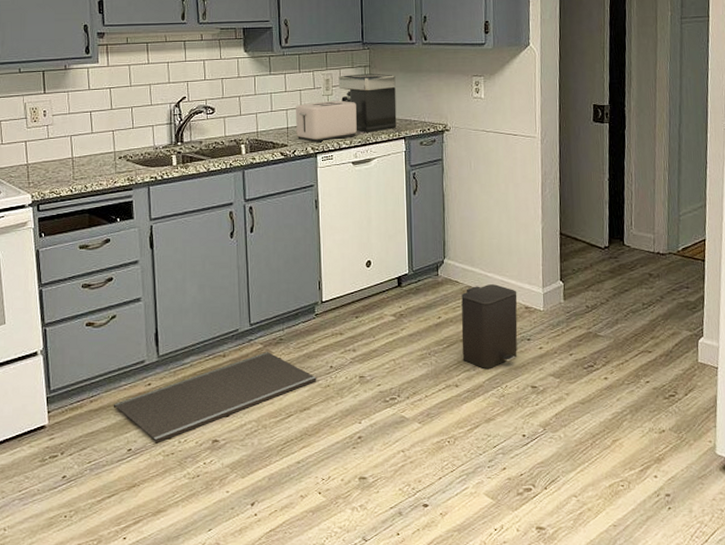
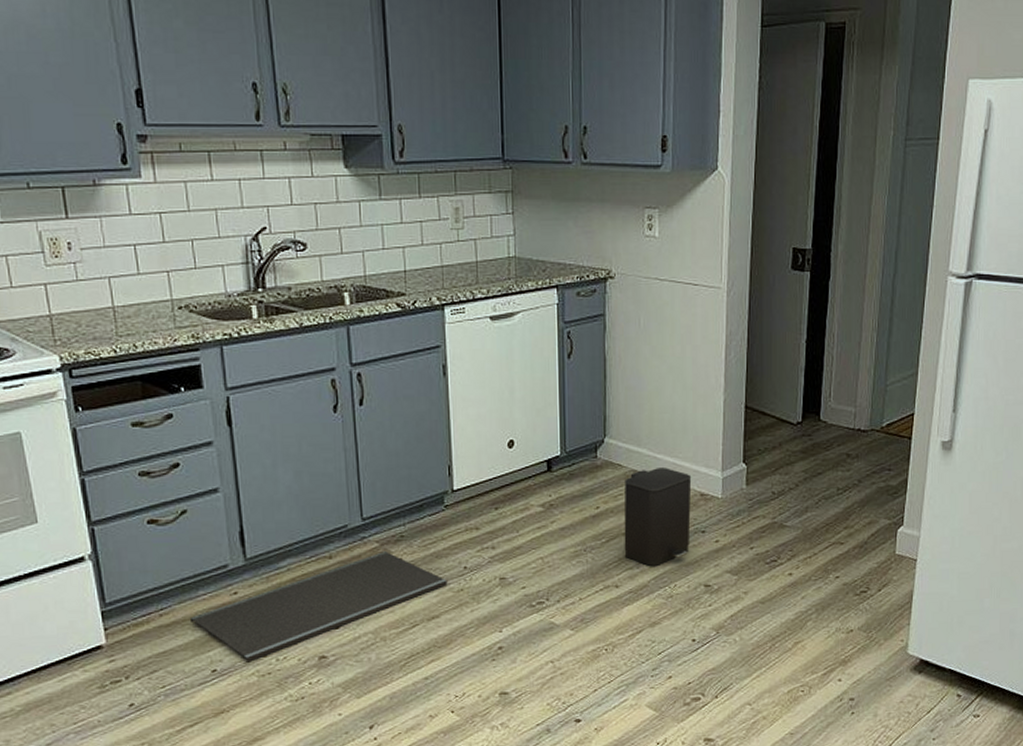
toaster: present [296,100,357,143] -> none [415,236,496,291]
coffee maker: present [339,73,397,134] -> none [472,201,547,280]

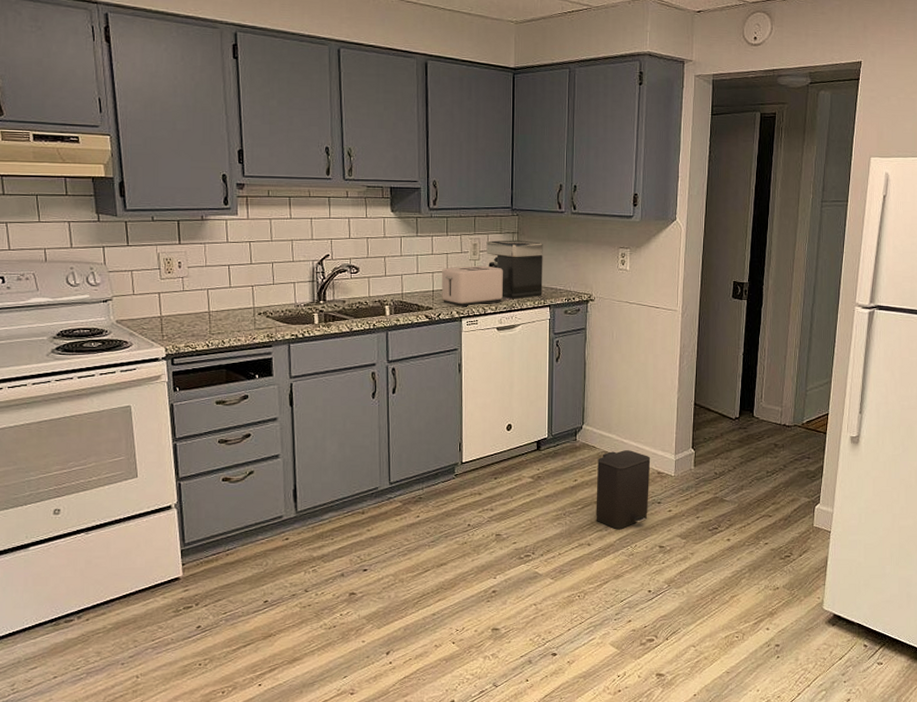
door mat: present [189,552,448,663] -> none [249,510,454,596]
toaster: none [415,236,496,291] -> present [442,265,503,307]
coffee maker: none [472,201,547,280] -> present [486,240,543,300]

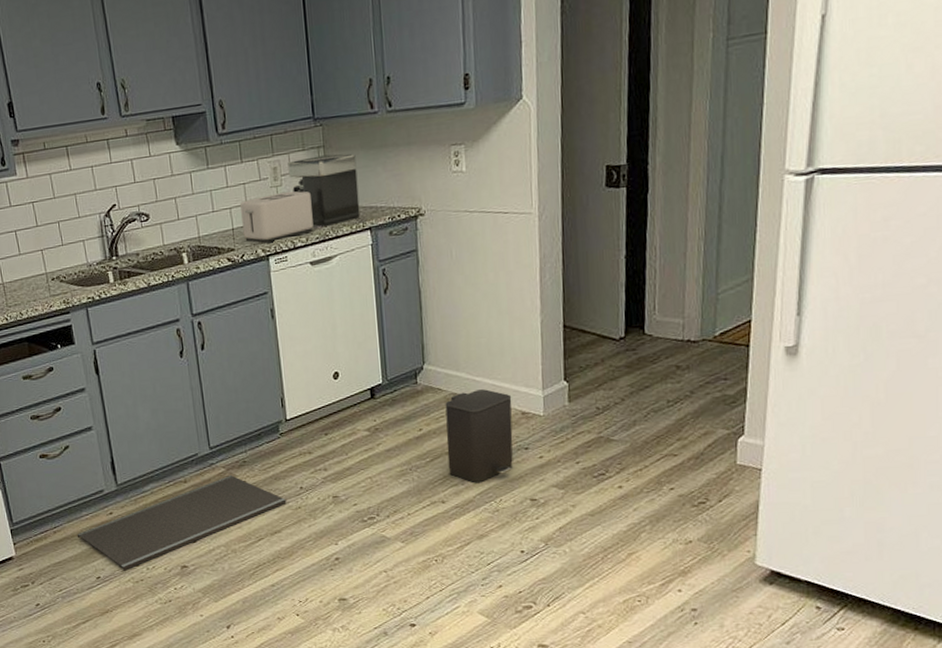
door mat: none [249,510,454,596] -> present [76,475,287,571]

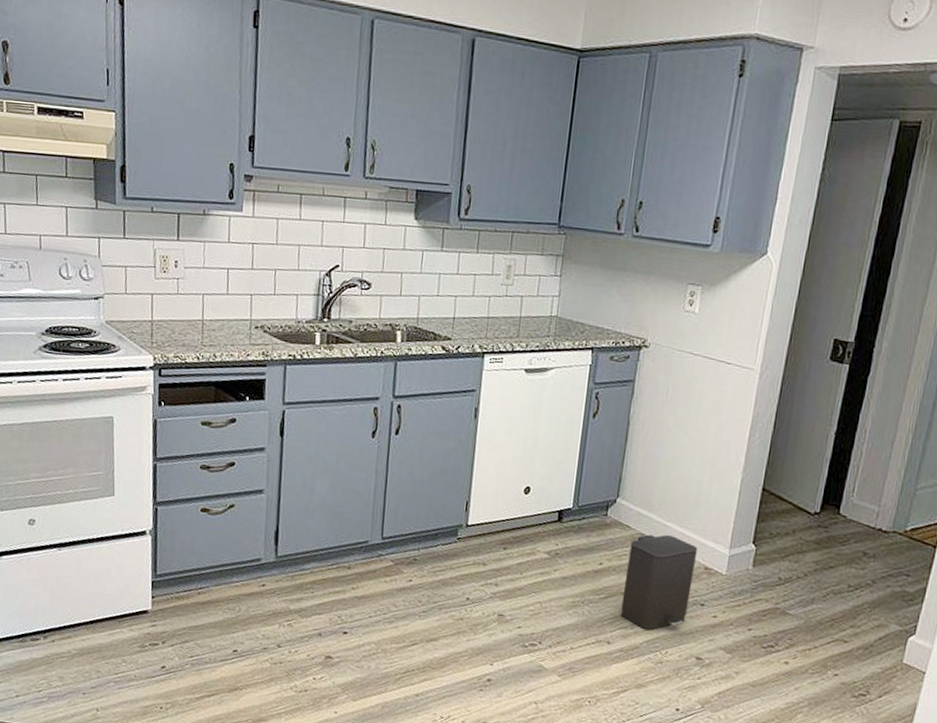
door mat: present [76,475,287,571] -> none [222,570,450,649]
toaster: present [240,191,314,244] -> none [463,291,540,341]
coffee maker: present [288,153,361,228] -> none [522,262,593,338]

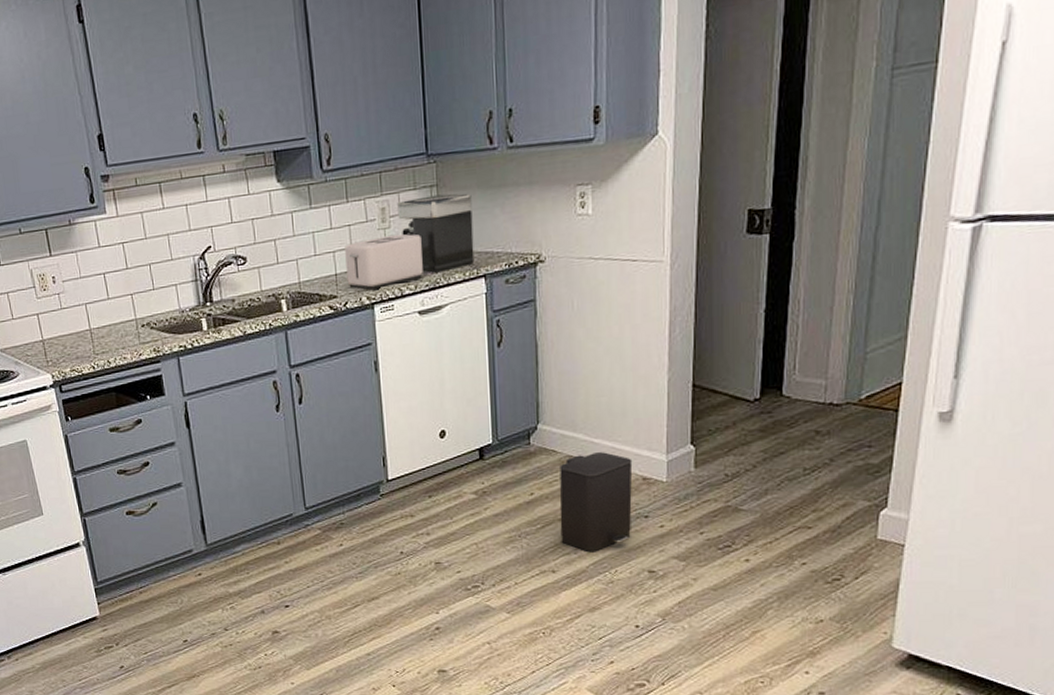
toaster: none [463,291,540,341] -> present [345,233,423,291]
coffee maker: none [522,262,593,338] -> present [397,193,475,274]

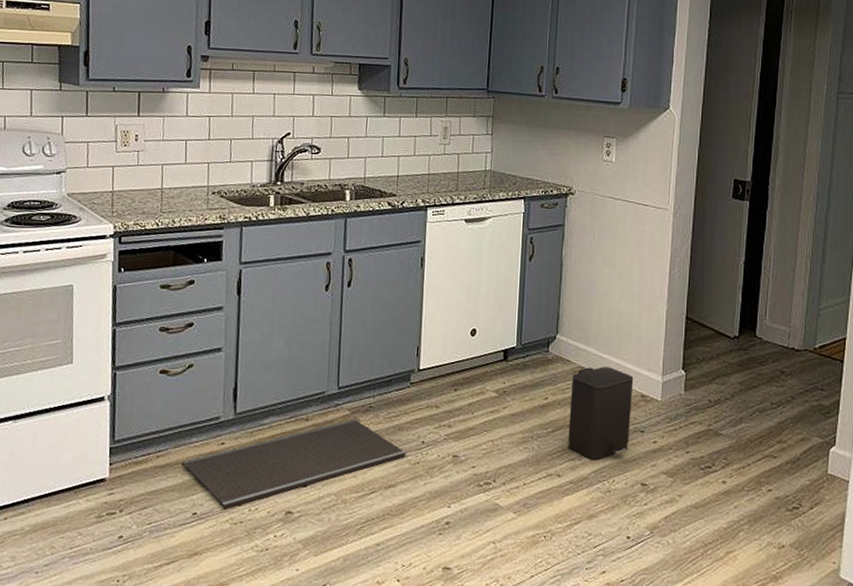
door mat: none [163,538,386,635] -> present [181,419,406,510]
toaster: present [345,233,423,291] -> none [407,150,475,195]
coffee maker: present [397,193,475,274] -> none [457,124,520,190]

